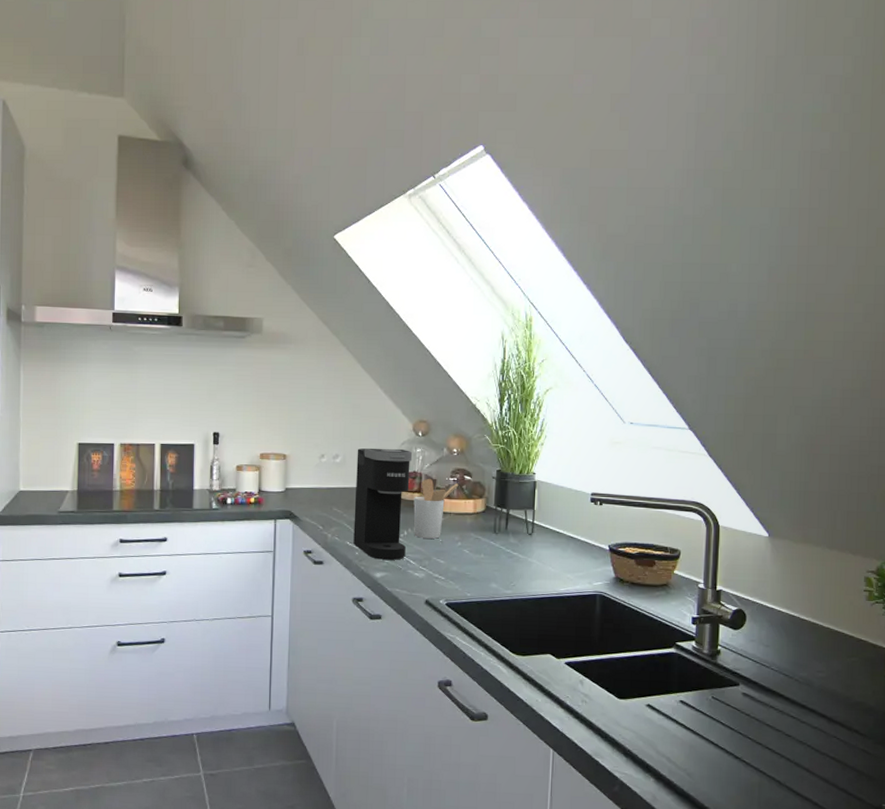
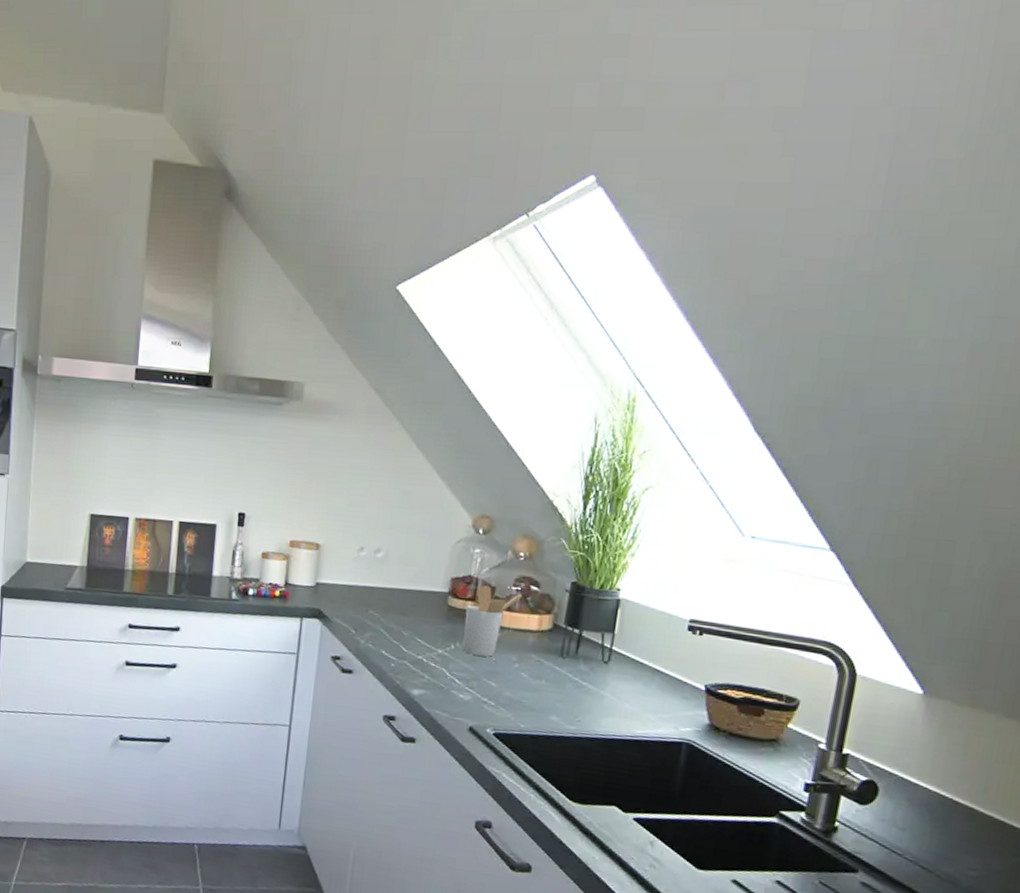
coffee maker: present [353,448,413,560] -> none [389,543,470,677]

